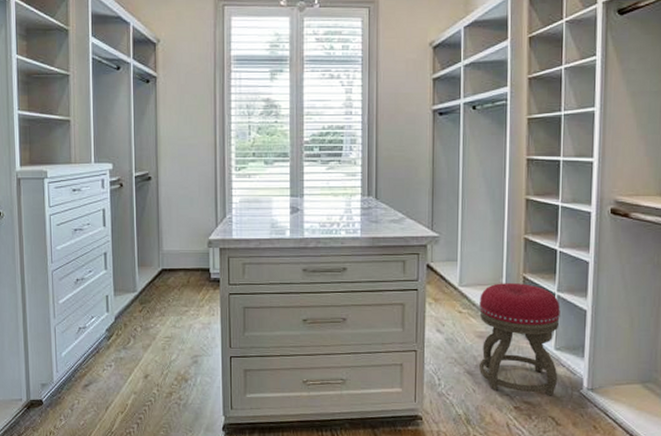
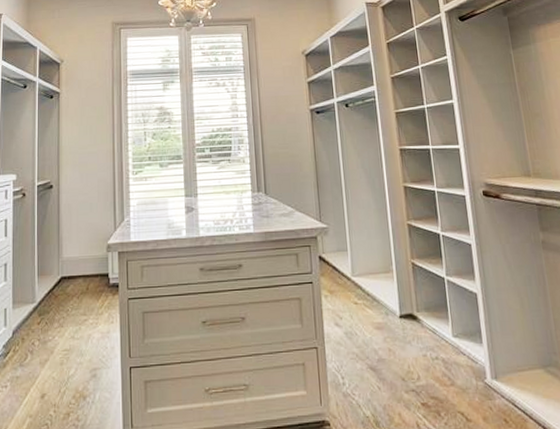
stool: present [479,283,560,396] -> none [373,269,461,389]

